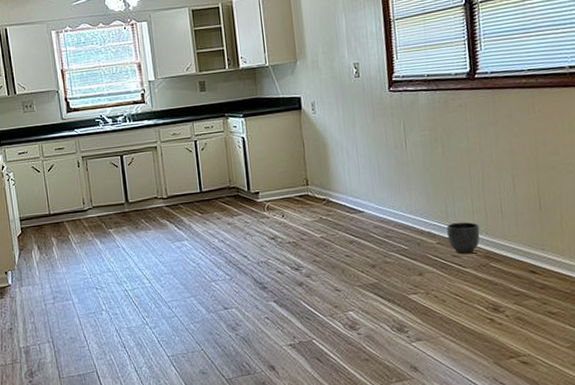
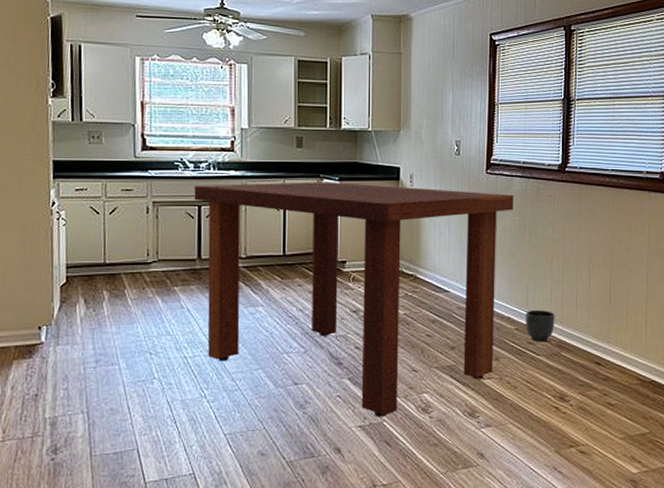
dining table: none [115,109,422,336] -> present [194,182,513,418]

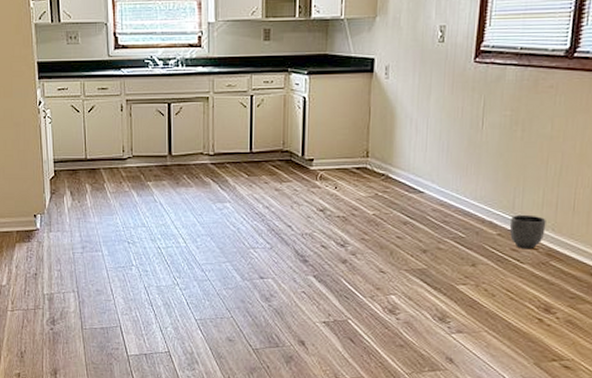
dining table: present [194,182,513,418] -> none [164,76,506,315]

